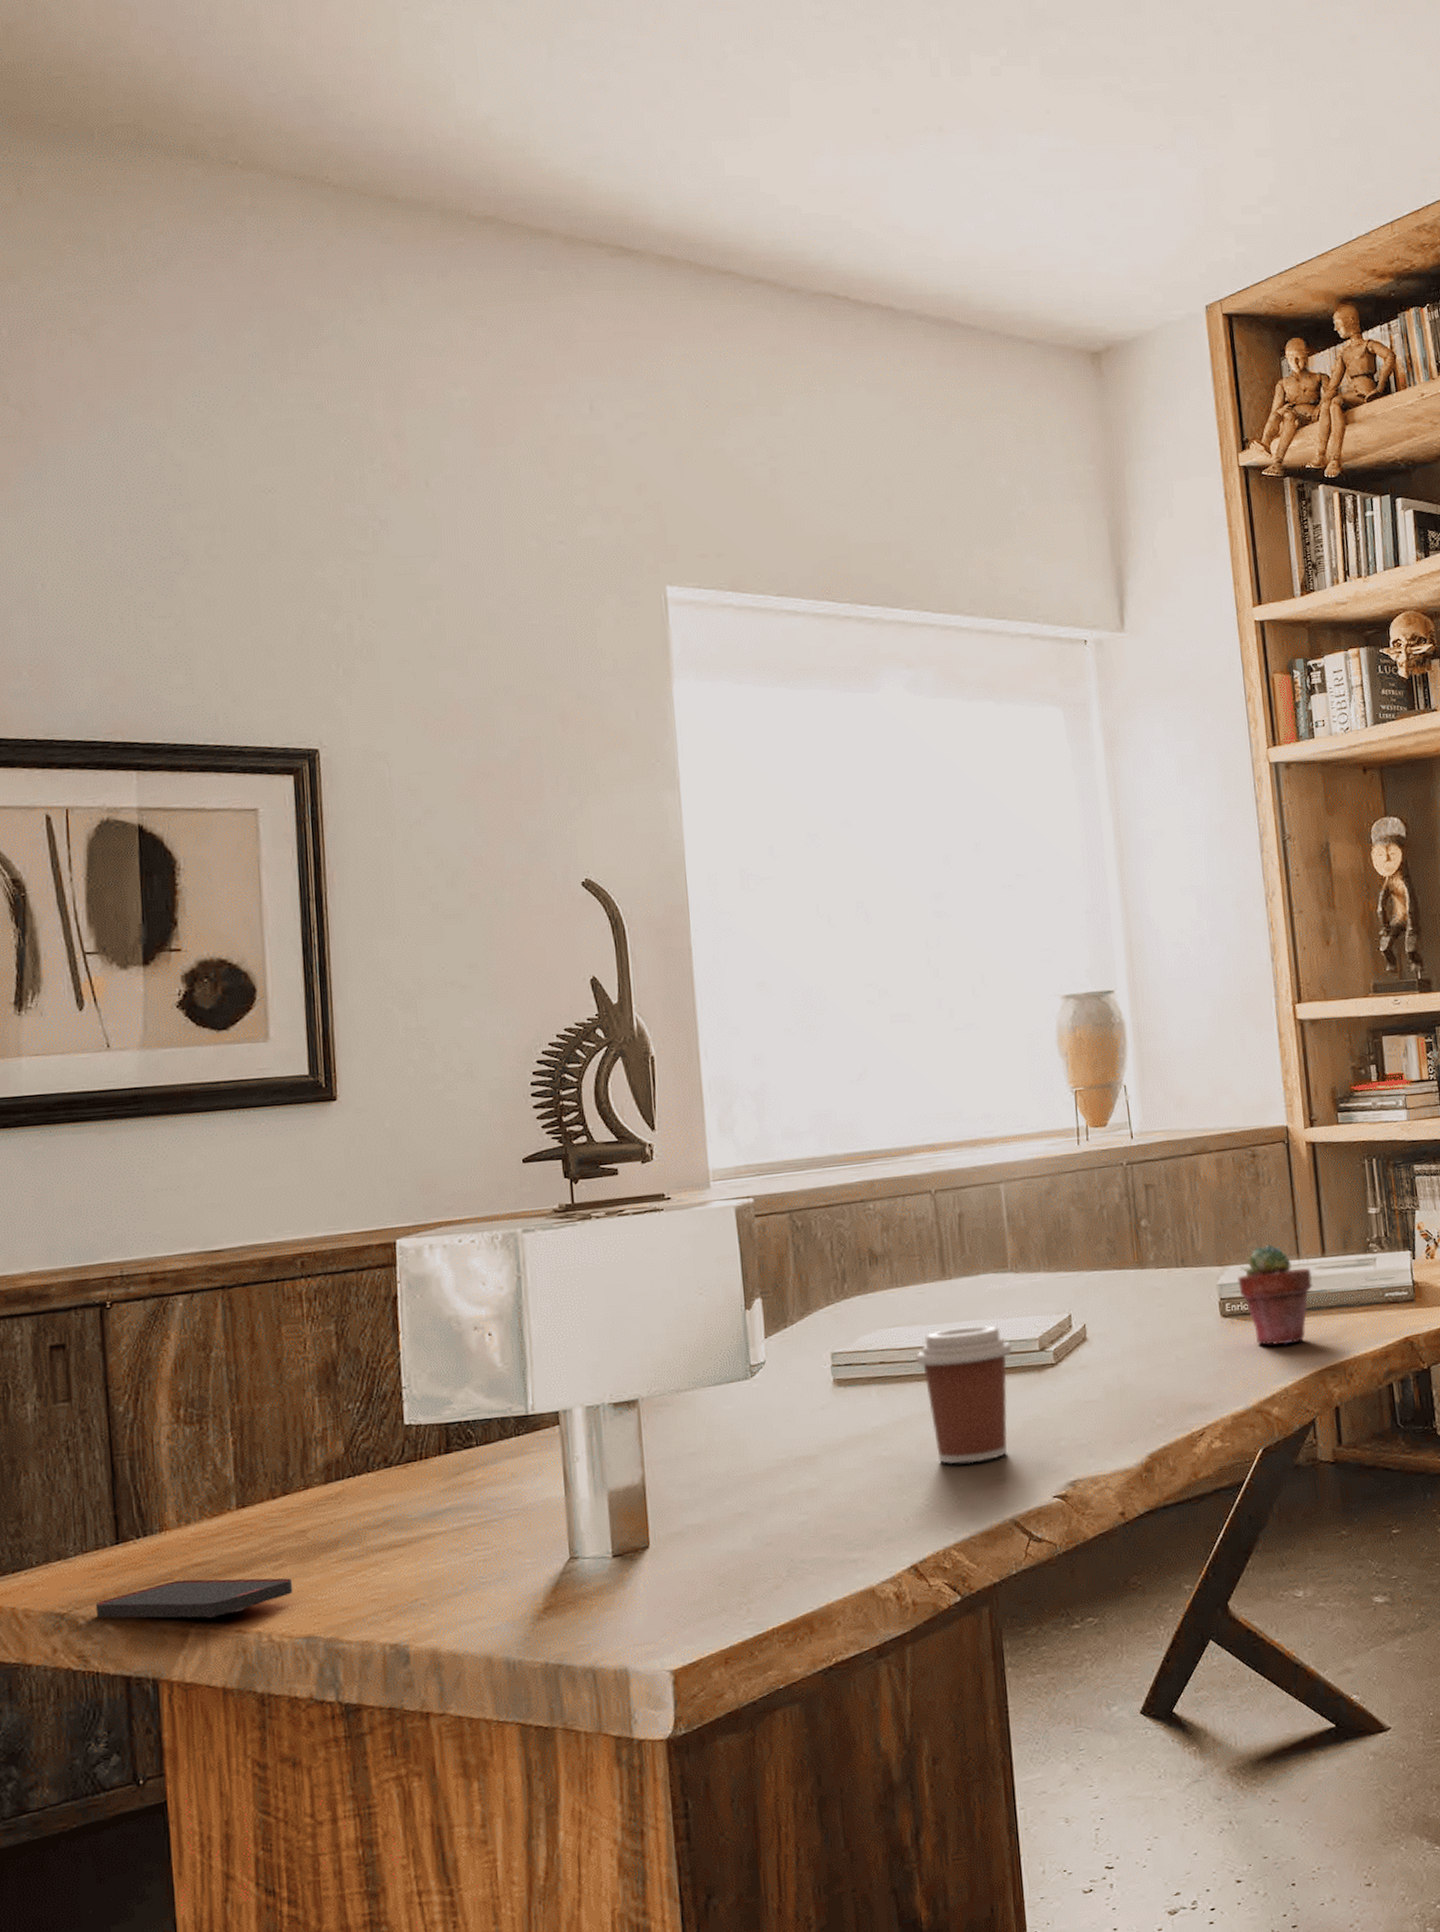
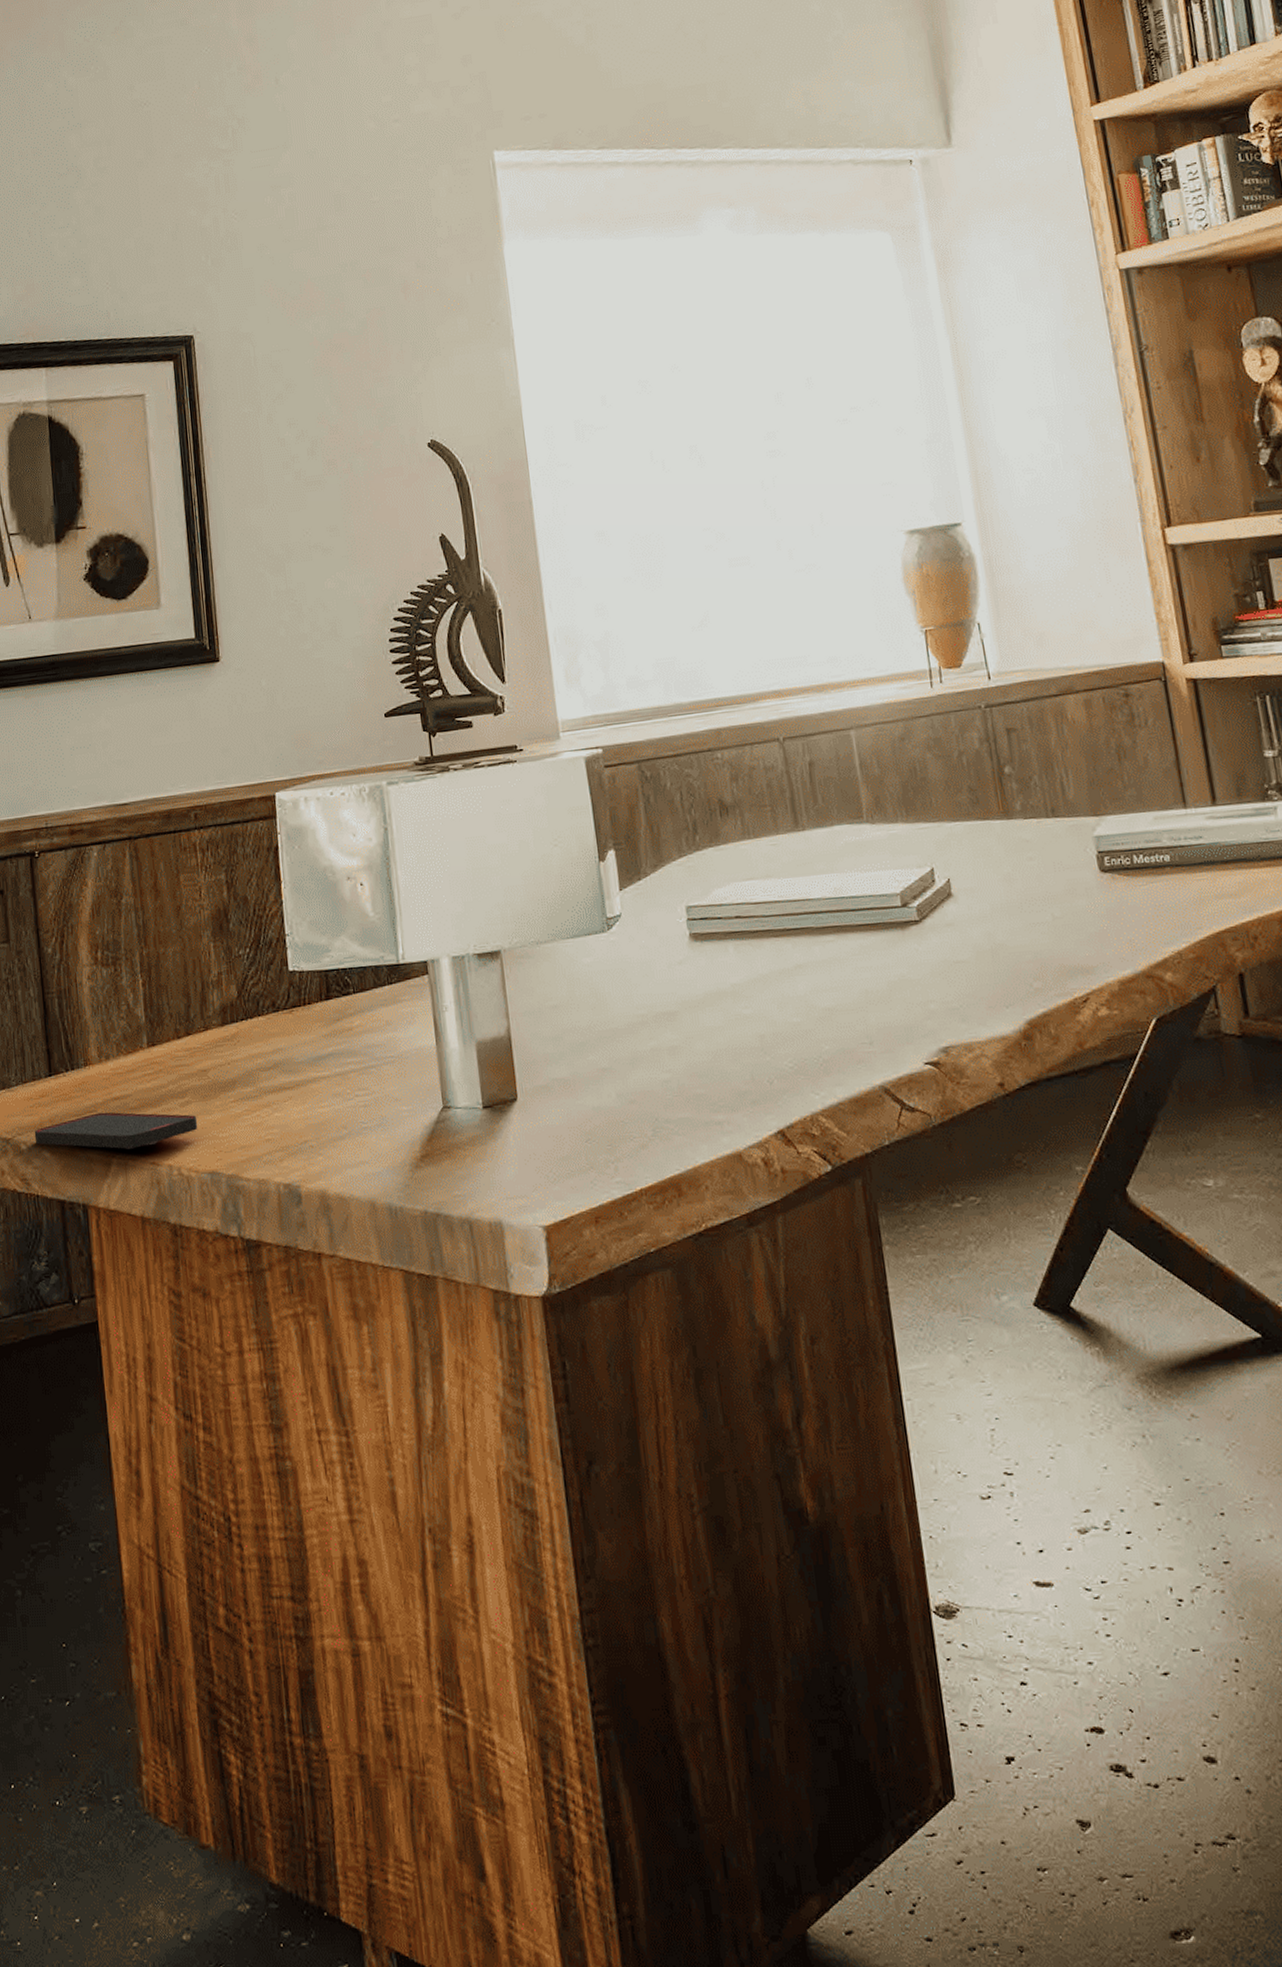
coffee cup: present [915,1325,1013,1465] -> none [771,879,873,1026]
potted succulent: present [1237,1244,1312,1346] -> none [1115,792,1203,904]

